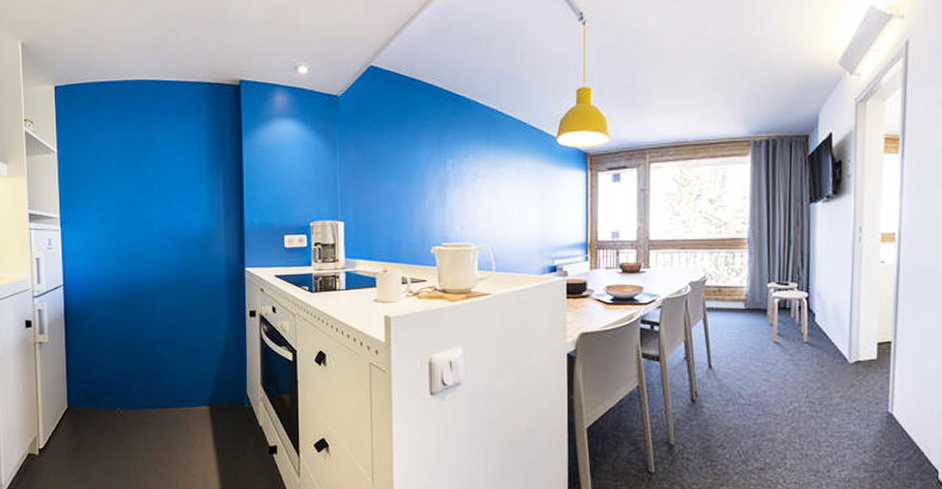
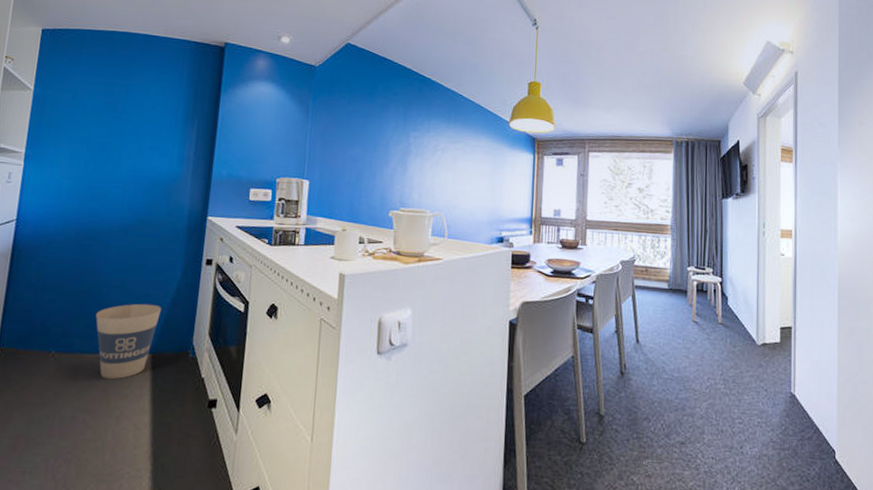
trash can: none [152,358,212,432] -> present [96,303,161,380]

